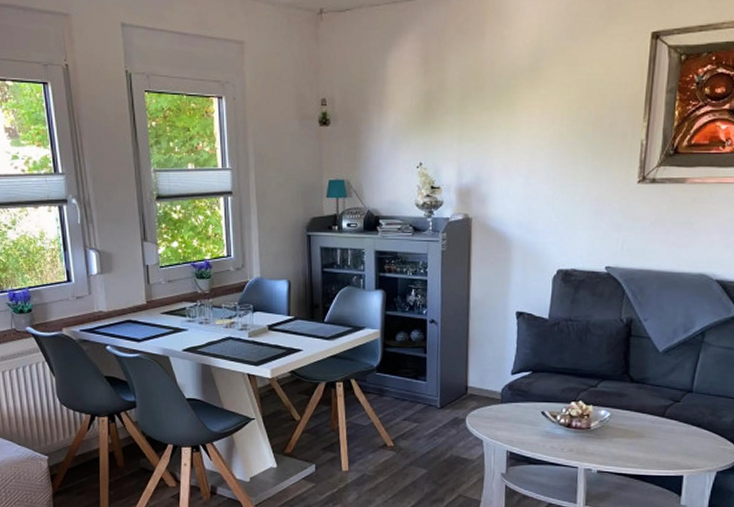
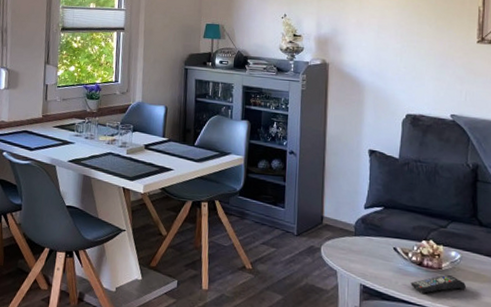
remote control: none [558,434,614,454] -> present [410,275,466,294]

